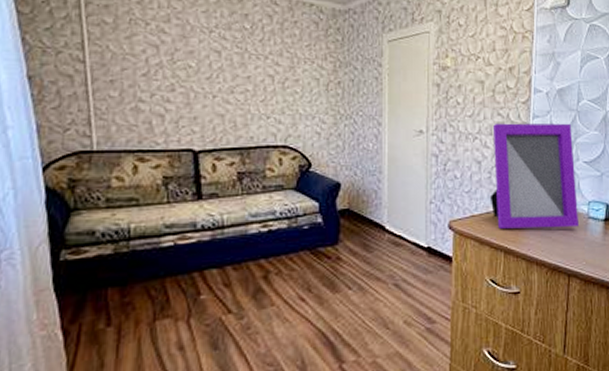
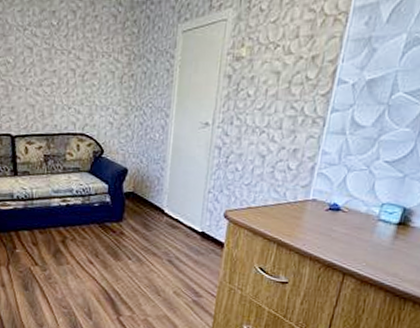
picture frame: present [489,123,579,229] -> none [269,116,377,229]

